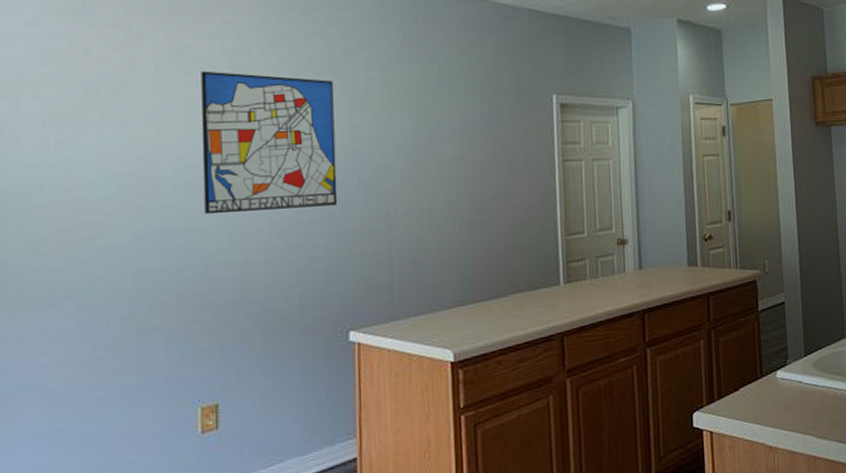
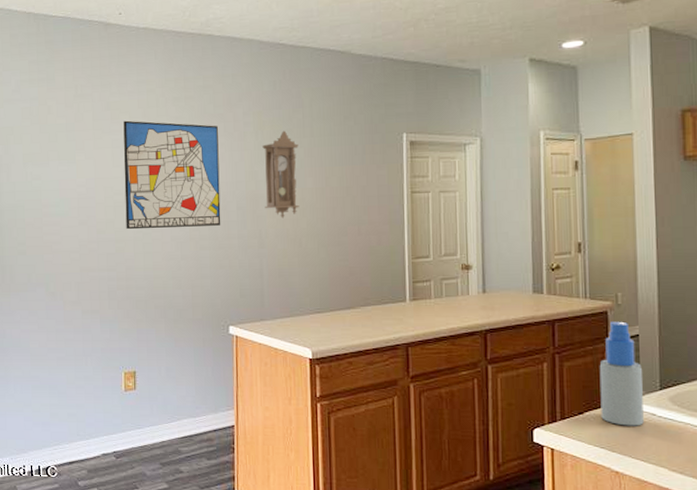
pendulum clock: none [390,88,437,194] -> present [262,130,300,219]
spray bottle: none [751,289,792,398] -> present [599,321,644,426]

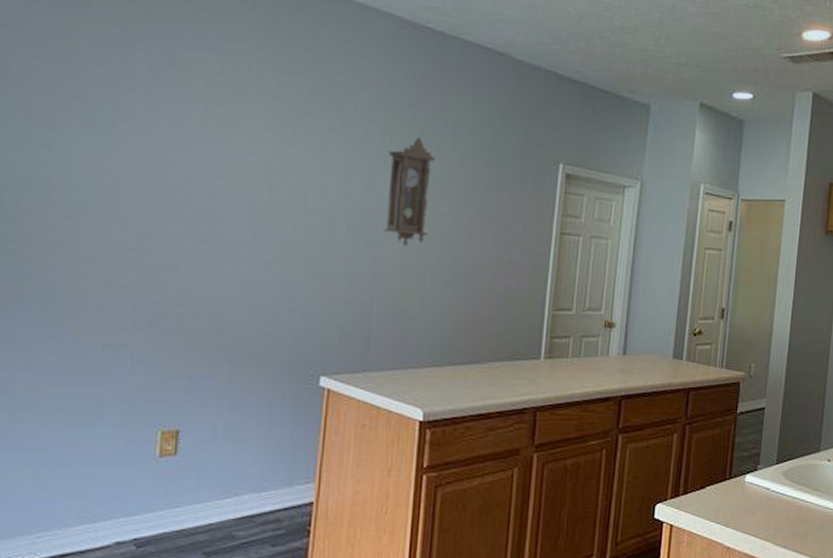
wall art: present [123,120,221,230] -> none [184,86,332,246]
spray bottle: present [599,321,644,426] -> none [721,393,763,501]

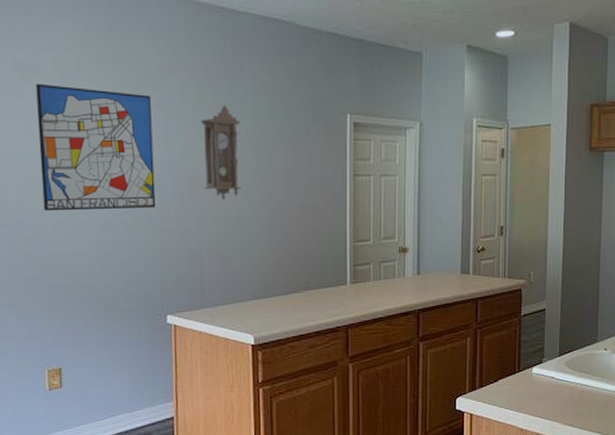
wall art: none [184,86,332,246] -> present [36,83,156,212]

